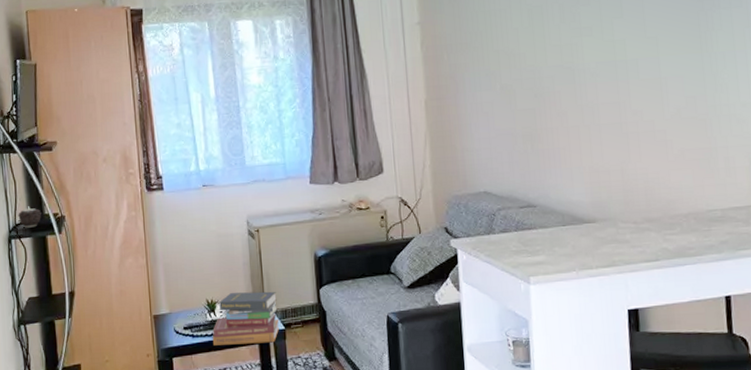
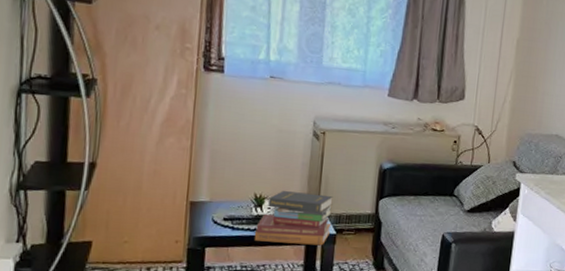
candle: present [18,206,42,228] -> none [35,60,68,85]

